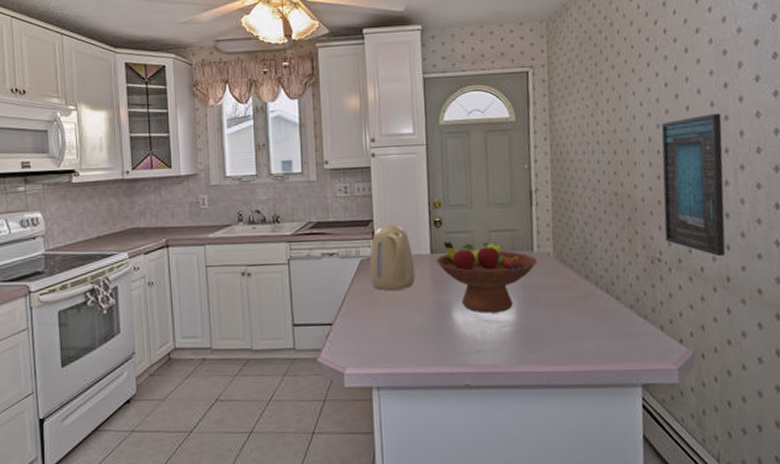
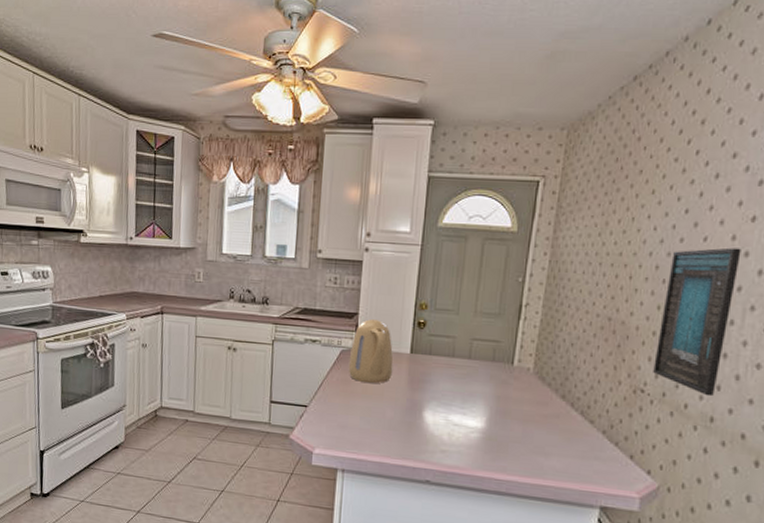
fruit bowl: present [436,241,537,313] -> none [415,343,516,419]

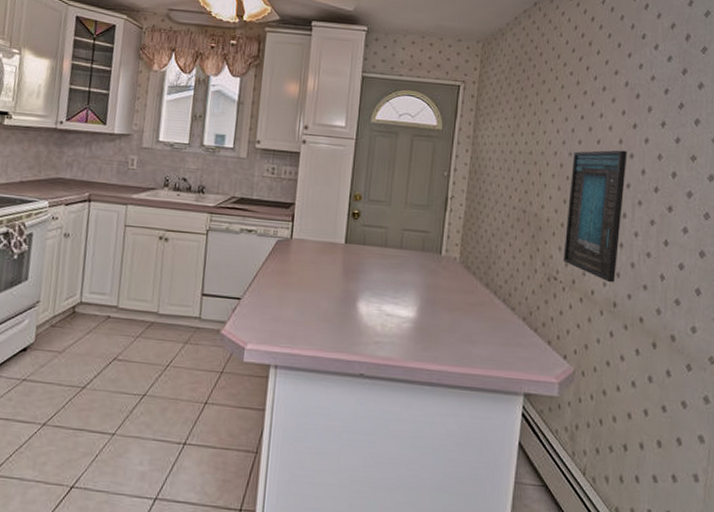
kettle: present [348,319,394,384] -> none [283,209,329,275]

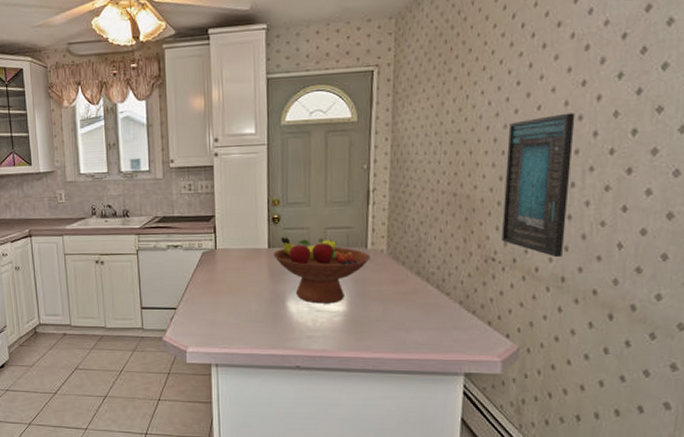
fruit bowl: none [349,234,444,309] -> present [273,237,370,304]

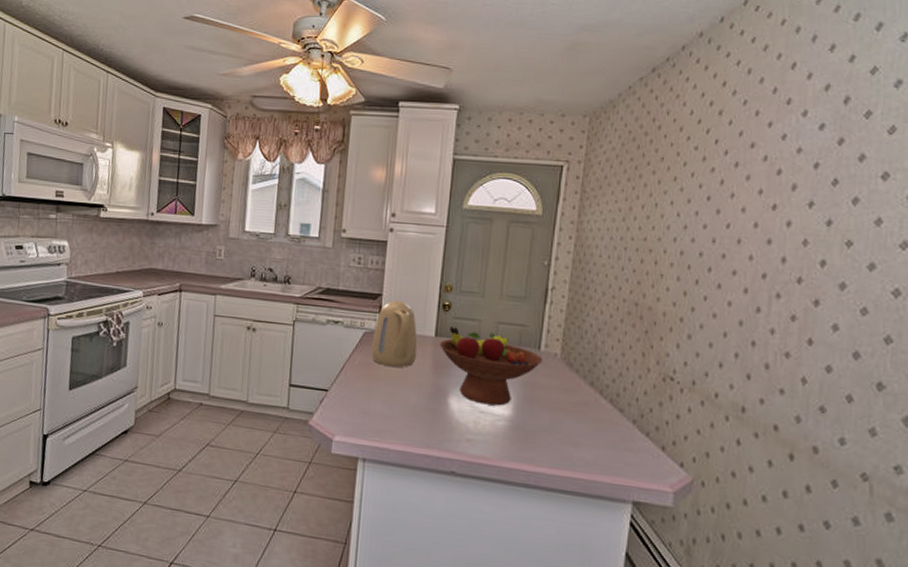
kettle: none [210,220,254,281] -> present [371,301,418,368]
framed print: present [501,113,575,258] -> none [682,235,764,386]

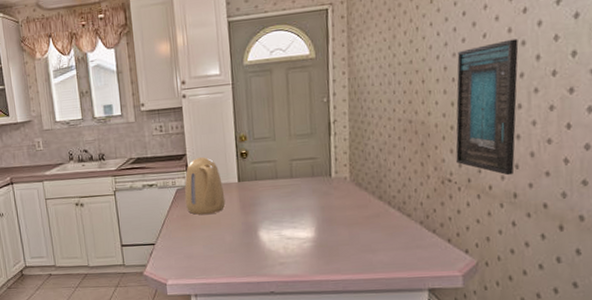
fruit bowl: present [440,326,543,406] -> none [243,169,335,232]
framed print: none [682,235,764,386] -> present [455,38,519,176]

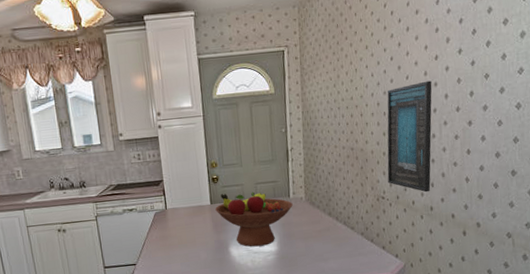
kettle: present [184,157,226,215] -> none [162,182,200,235]
fruit bowl: none [243,169,335,232] -> present [215,191,293,247]

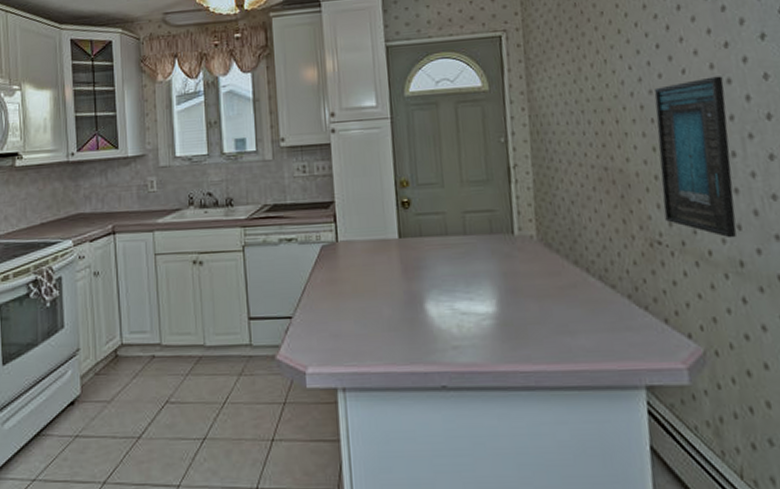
fruit bowl: present [215,191,293,247] -> none [405,223,519,305]

